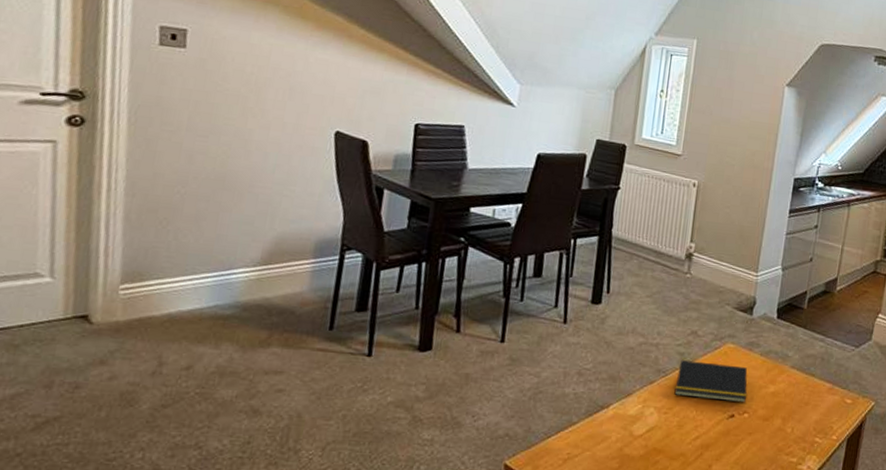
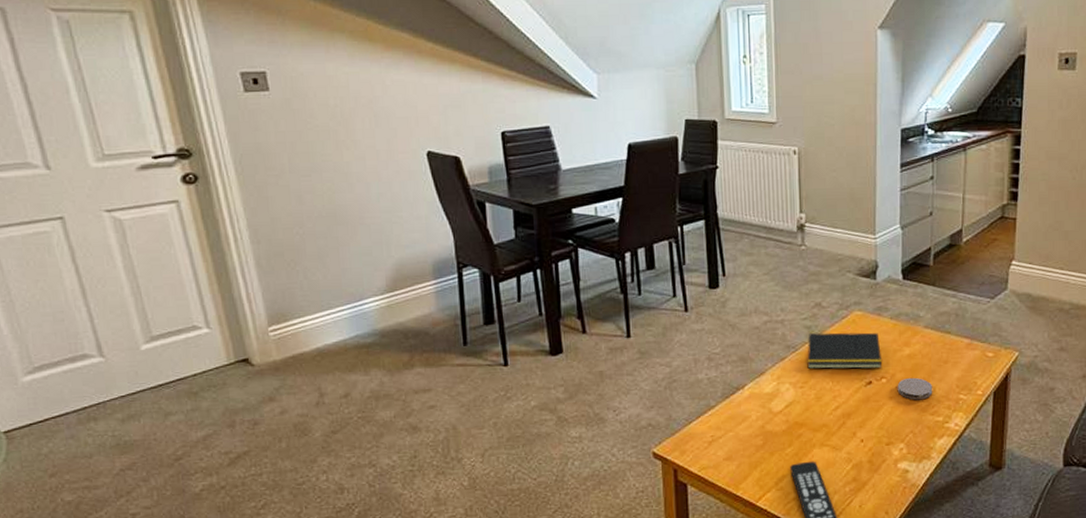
coaster: none [757,415,792,439] -> present [897,377,933,400]

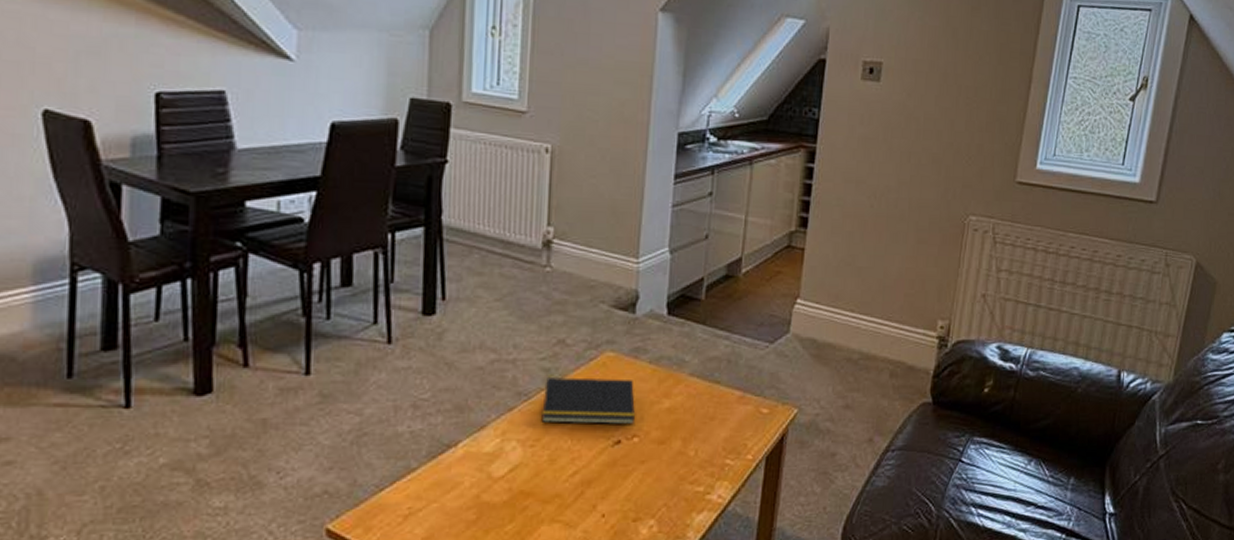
coaster: present [897,377,933,400] -> none [651,436,695,465]

